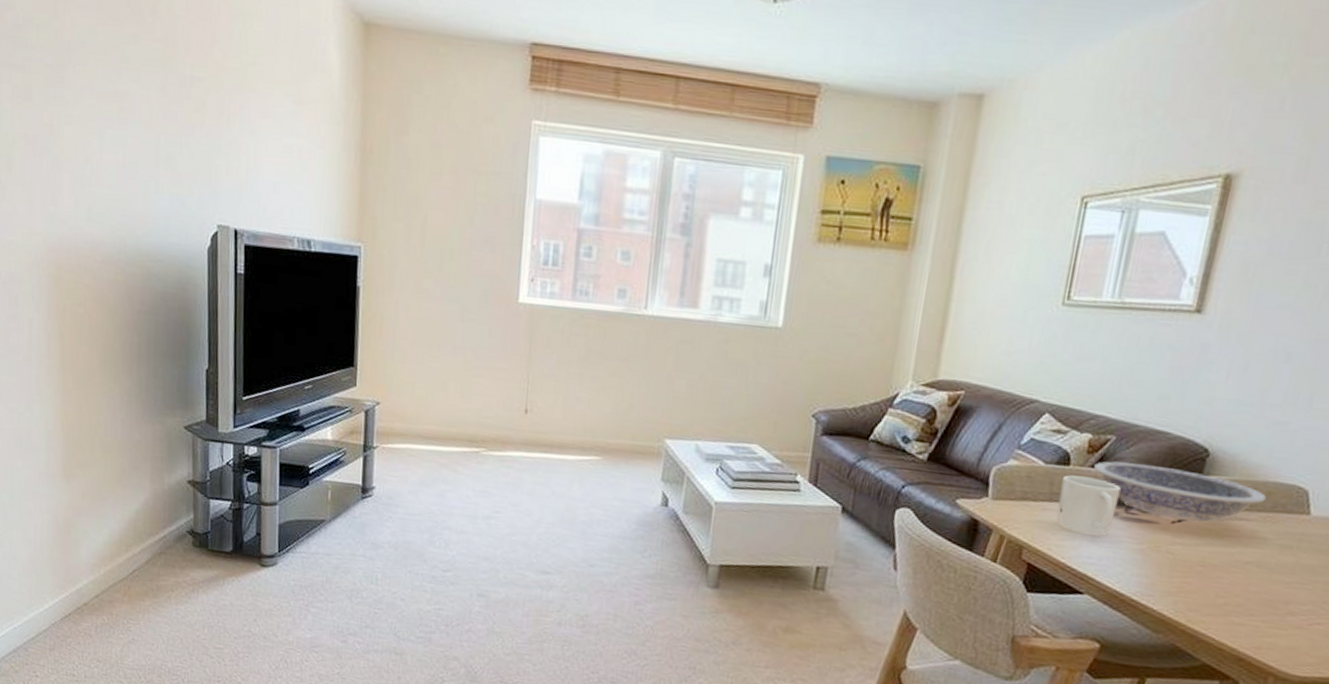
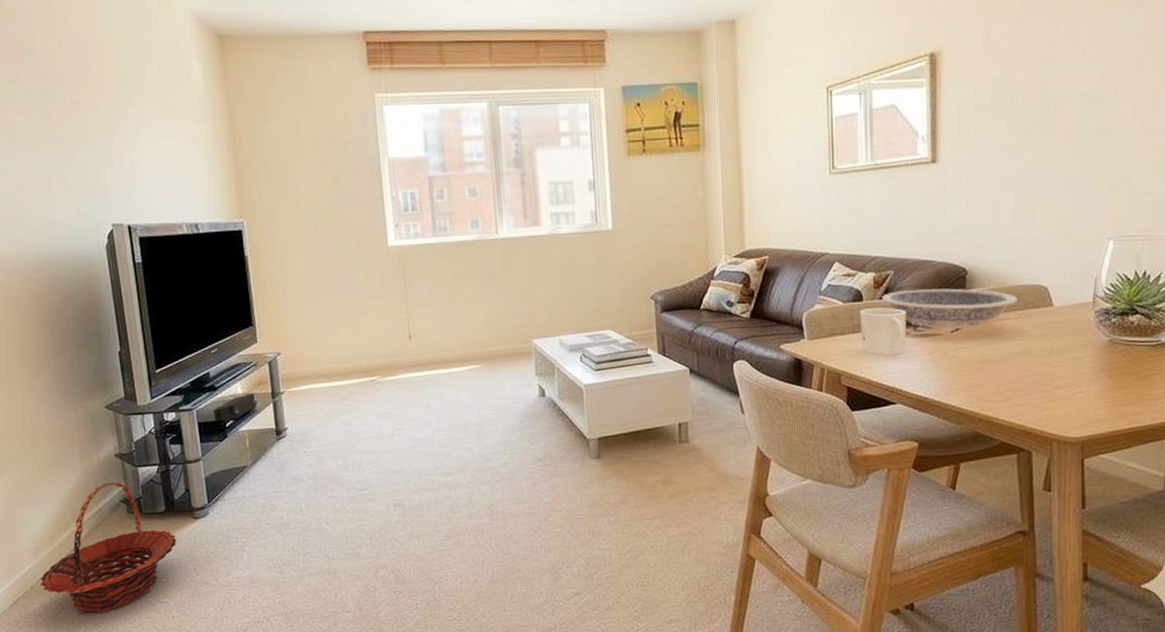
basket: none [94,509,240,646] -> present [40,482,177,614]
speaker: none [297,441,347,469] -> present [213,393,257,422]

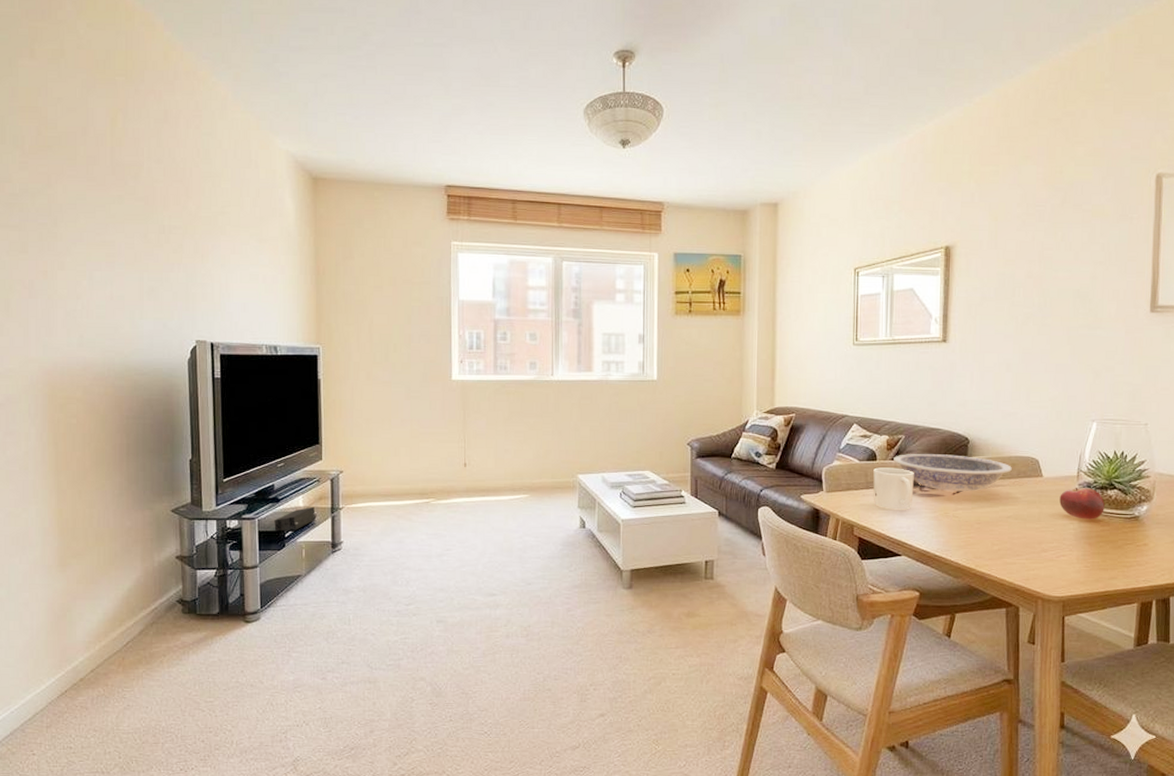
basket: present [40,482,177,614] -> none [89,583,227,709]
fruit: none [1074,315,1126,350] -> present [1059,488,1105,519]

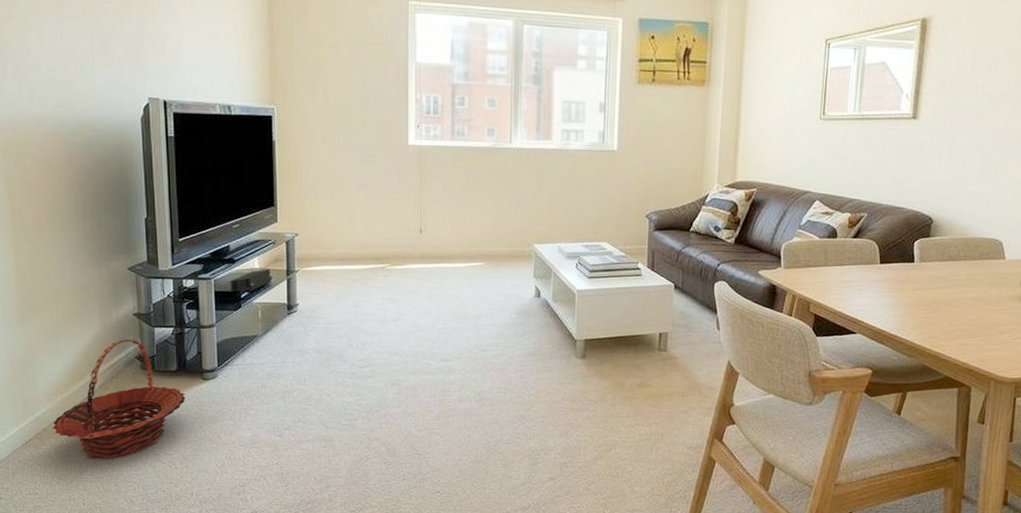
basket: none [89,583,227,709] -> present [52,339,186,459]
mug: present [873,467,914,511] -> none [831,245,875,289]
bowl: present [893,454,1012,492] -> none [854,232,975,272]

